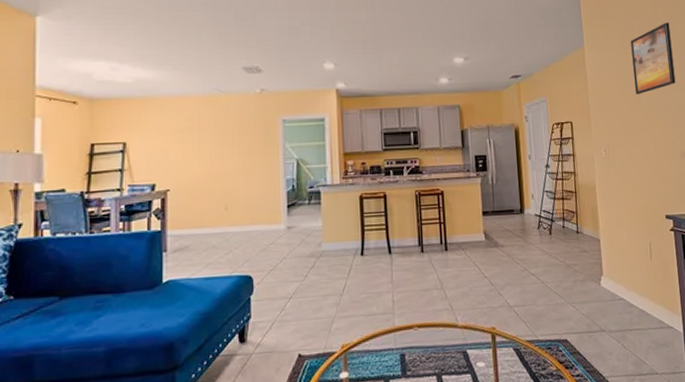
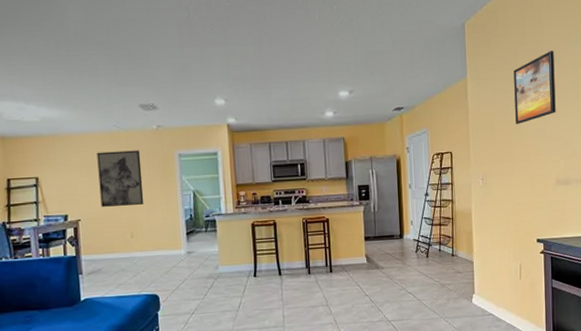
wall art: none [193,115,242,176] -> present [97,150,144,207]

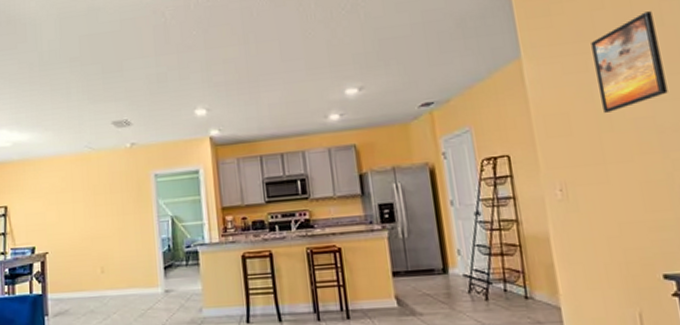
wall art: present [97,150,144,207] -> none [67,172,117,238]

